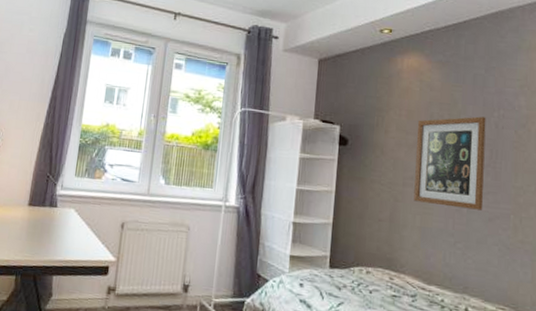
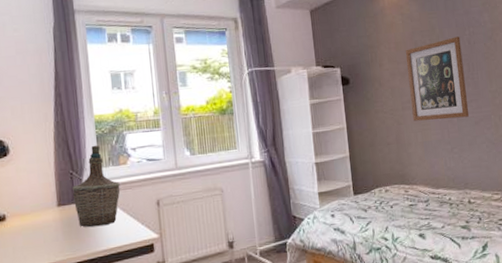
bottle: none [43,153,91,236] -> present [72,145,121,228]

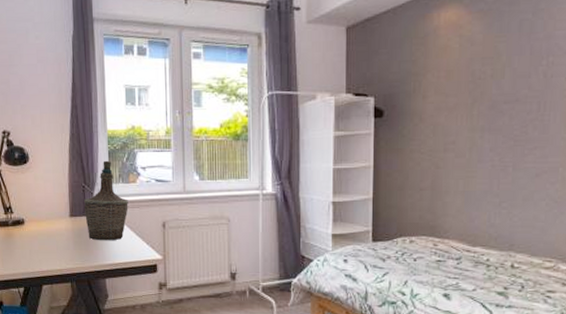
wall art: present [405,36,470,121] -> none [456,67,534,167]

